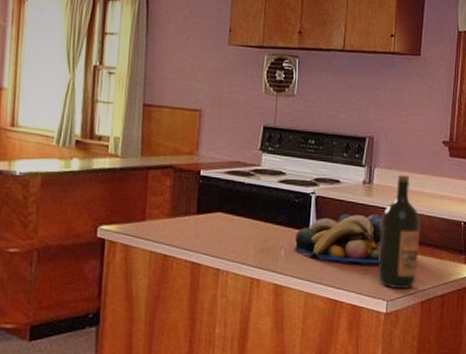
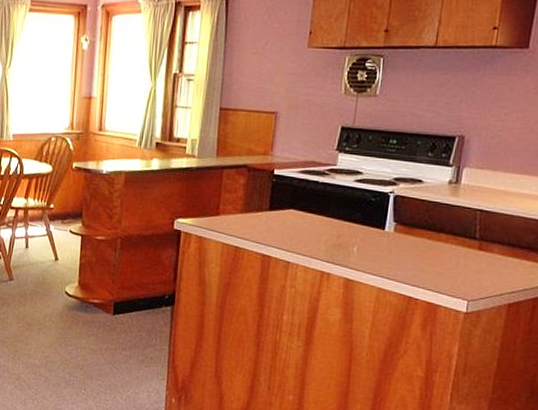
fruit bowl: present [293,213,383,264] -> none [367,213,469,264]
wine bottle: present [378,174,421,289] -> none [459,174,514,290]

